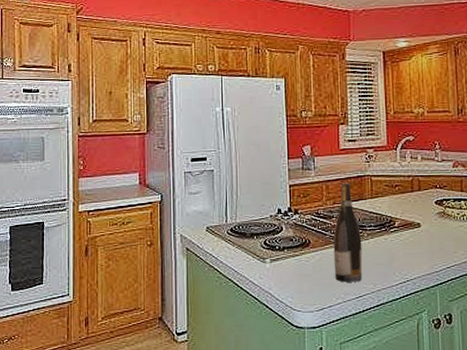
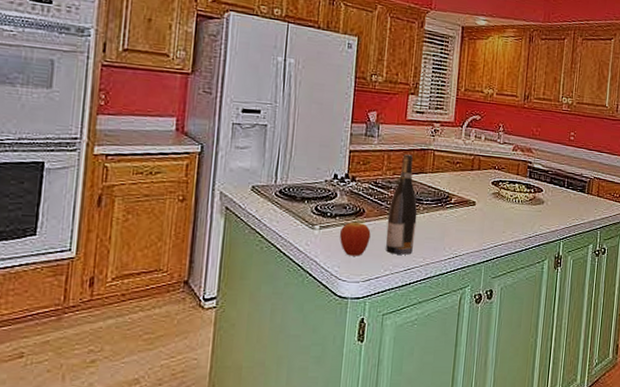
fruit: none [289,251,319,286] -> present [339,220,371,256]

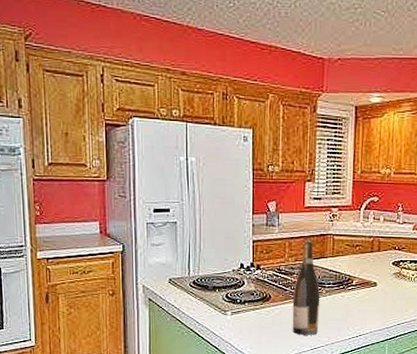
fruit: present [339,220,371,256] -> none [249,305,278,338]

